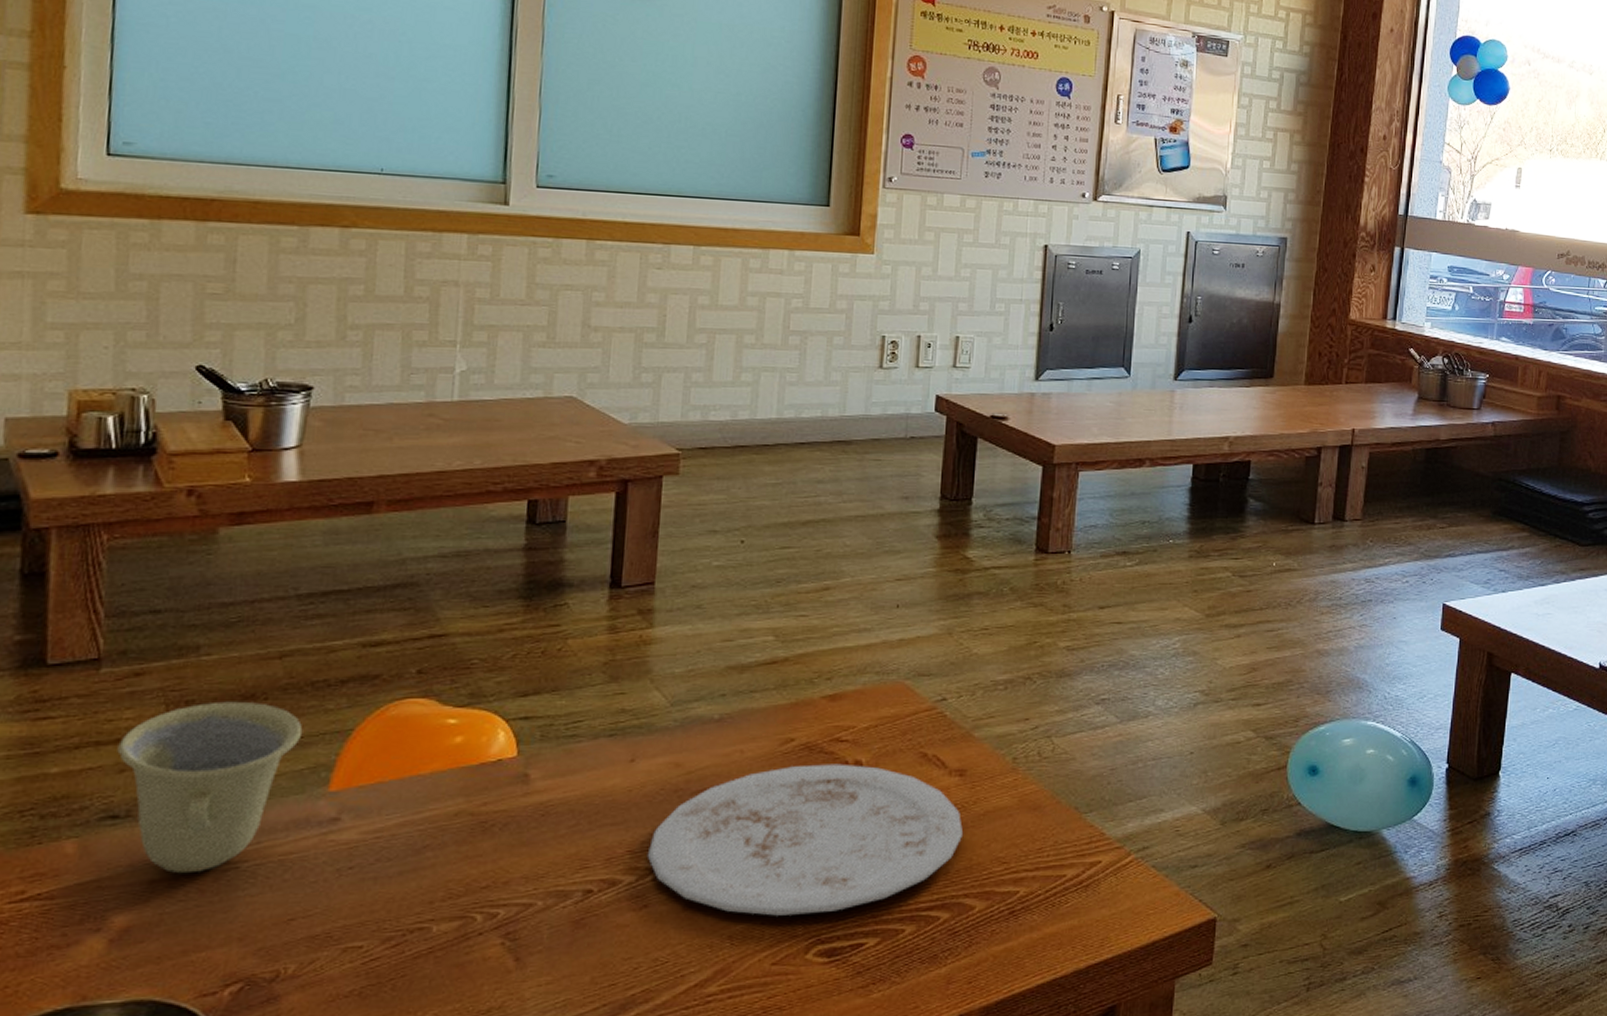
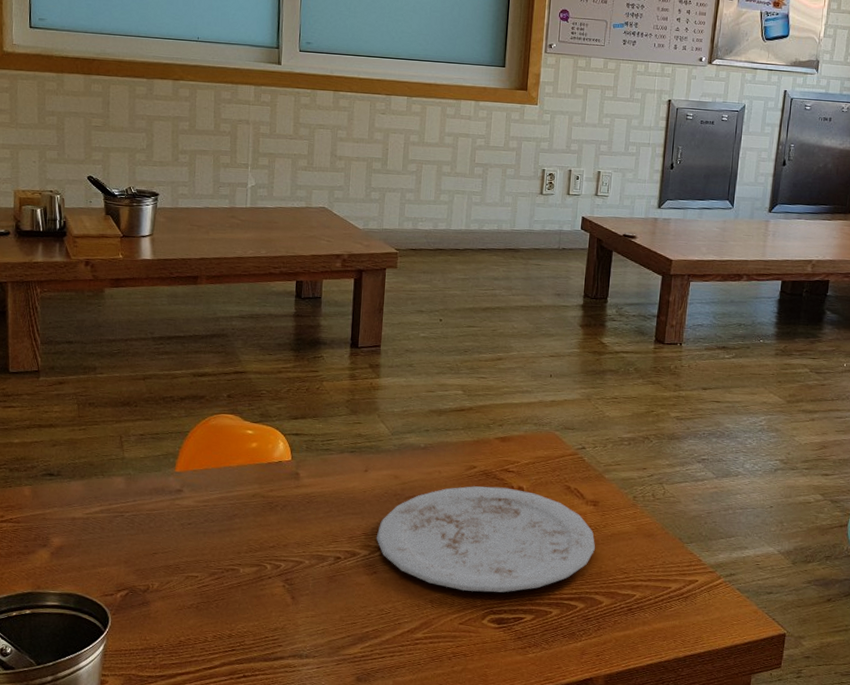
cup: present [117,701,303,874] -> none [51,405,159,516]

